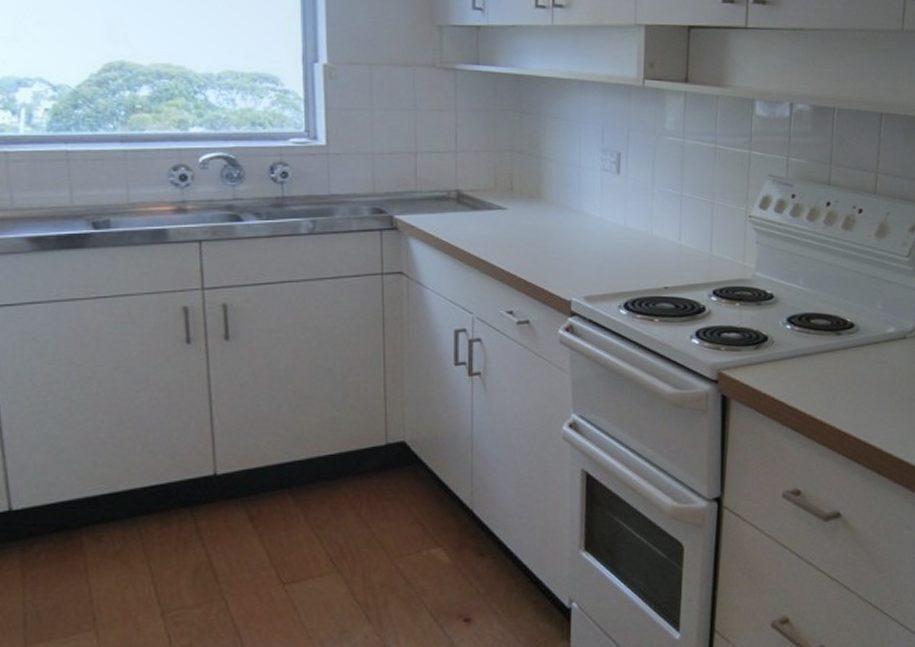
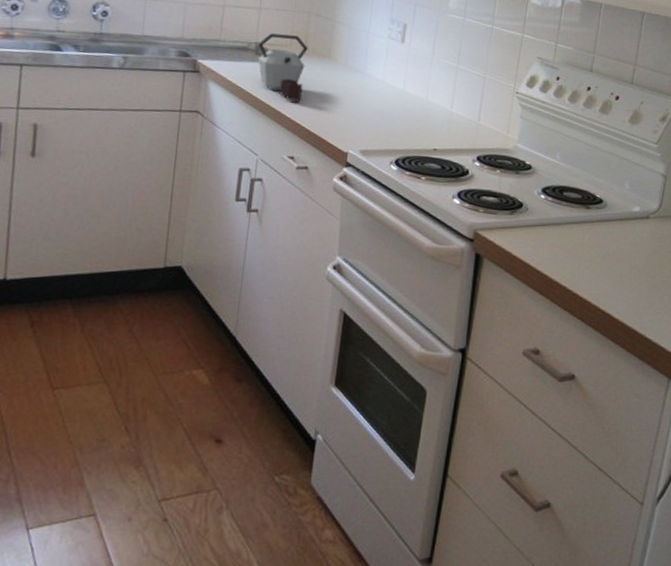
kettle: none [458,178,515,251] -> present [257,33,308,102]

